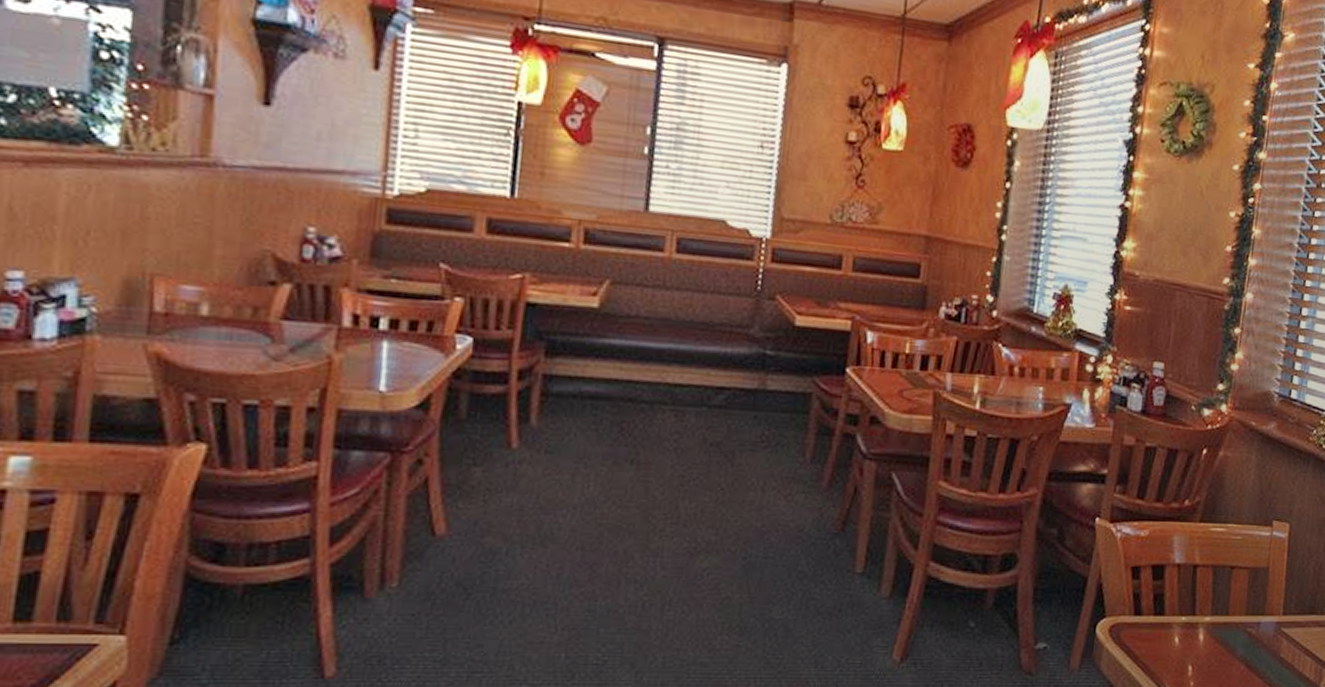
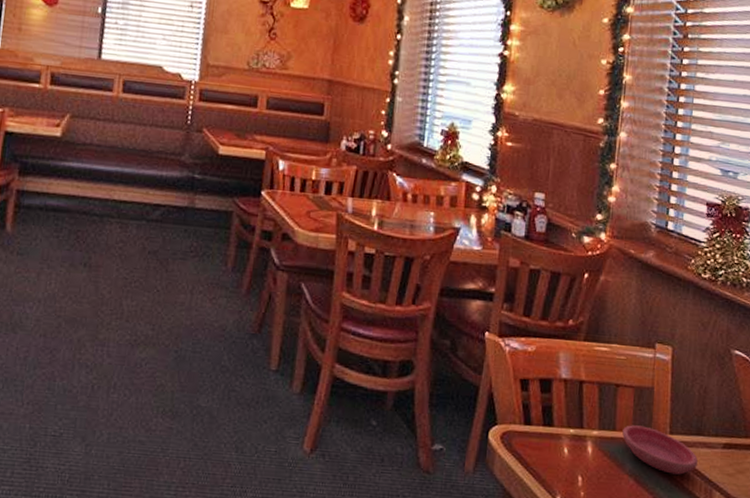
saucer: none [1235,608,1310,656] -> present [622,425,698,475]

